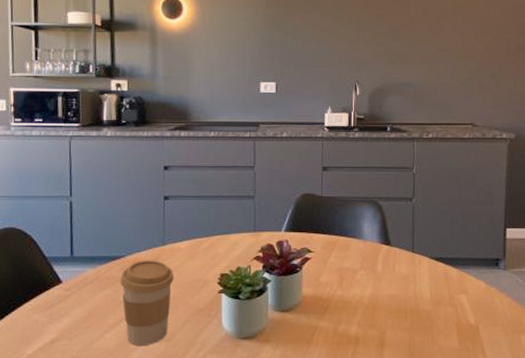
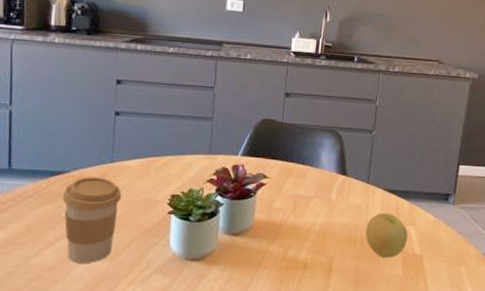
apple: none [416,282,461,329] -> present [365,213,409,258]

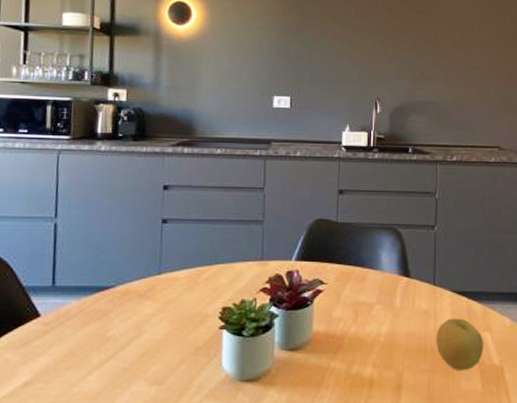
coffee cup: present [62,177,122,263] -> none [107,291,170,389]

